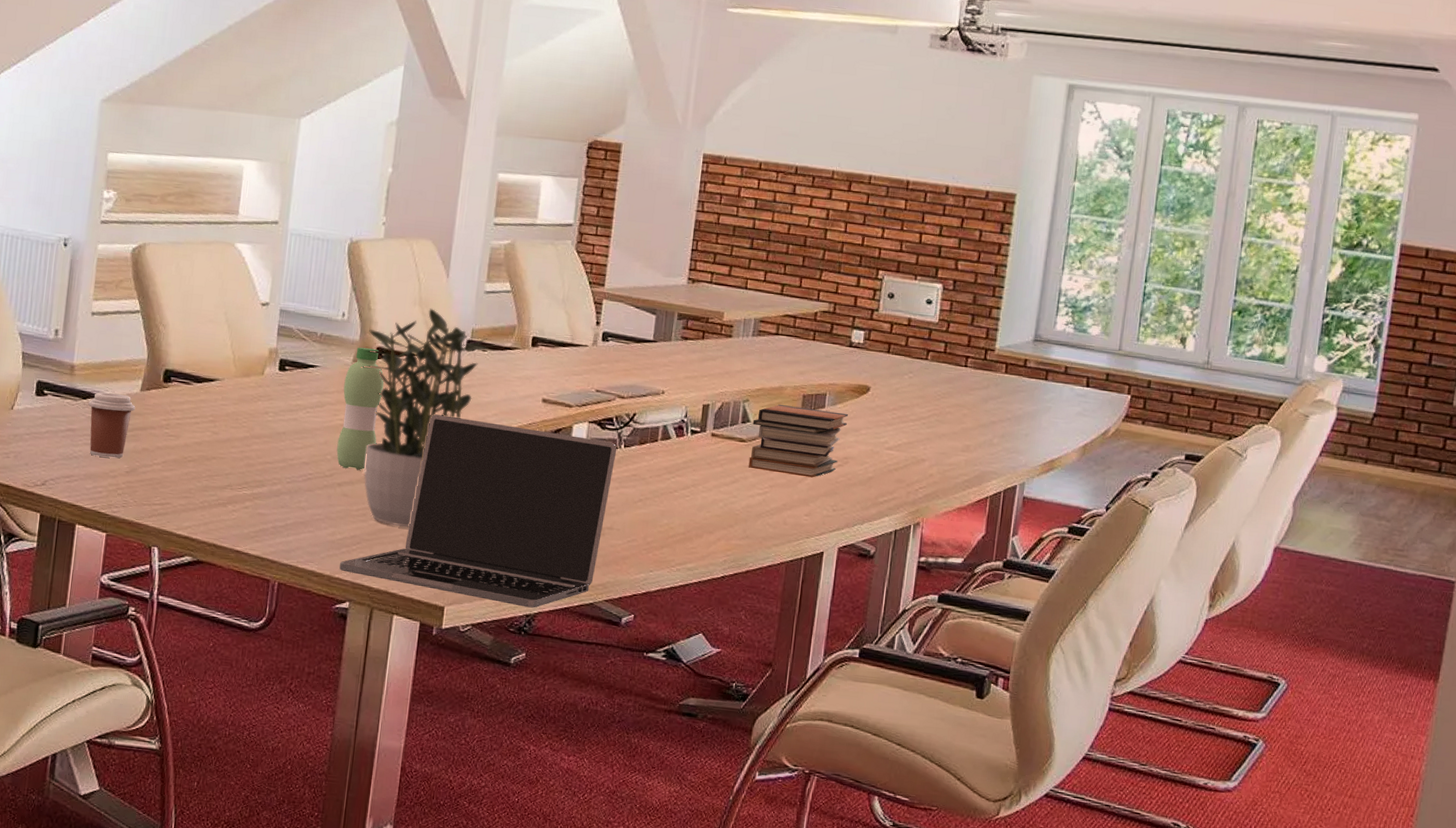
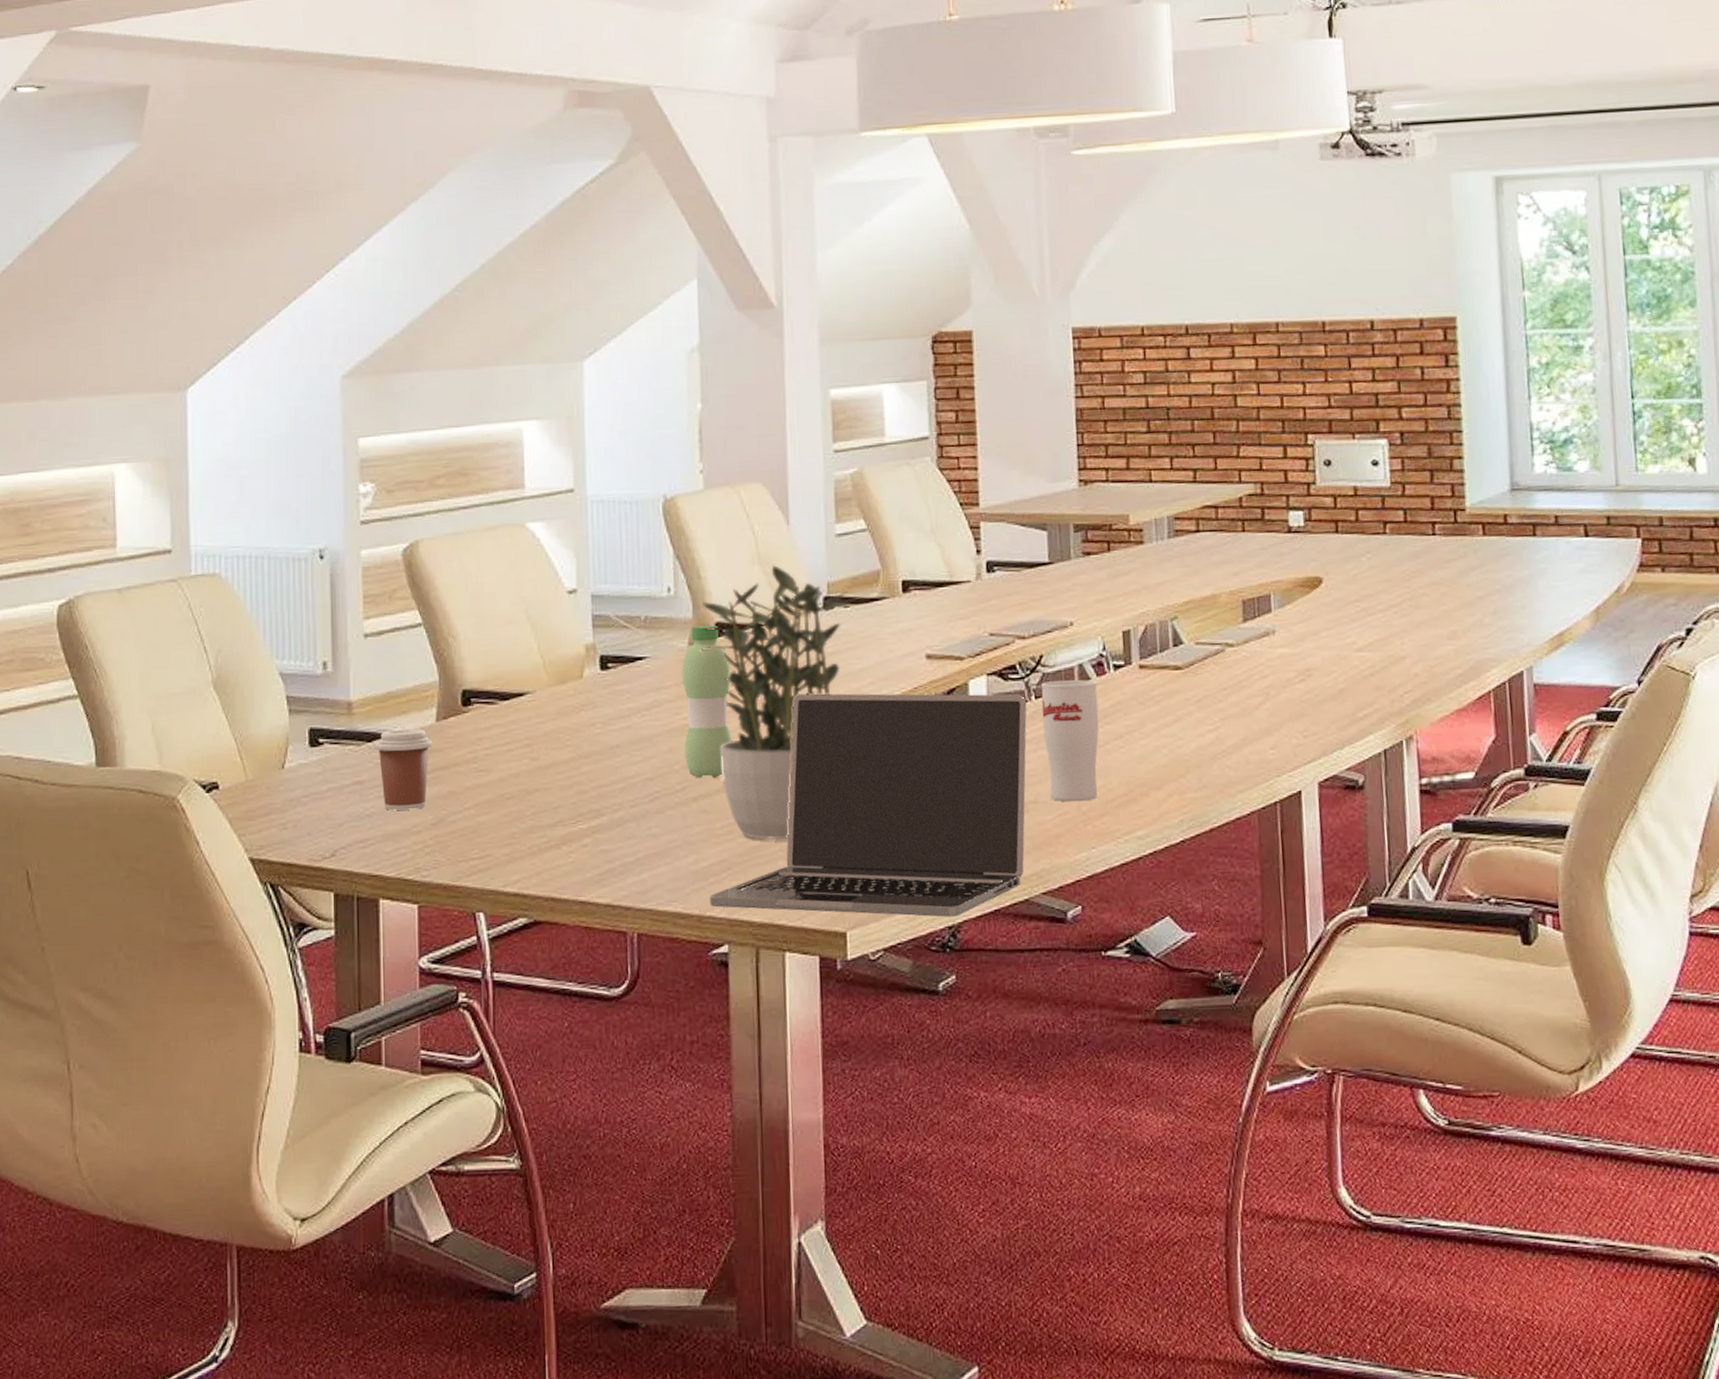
cup: none [624,435,676,534] -> present [1041,679,1099,802]
book stack: present [748,404,849,478] -> none [1186,614,1302,701]

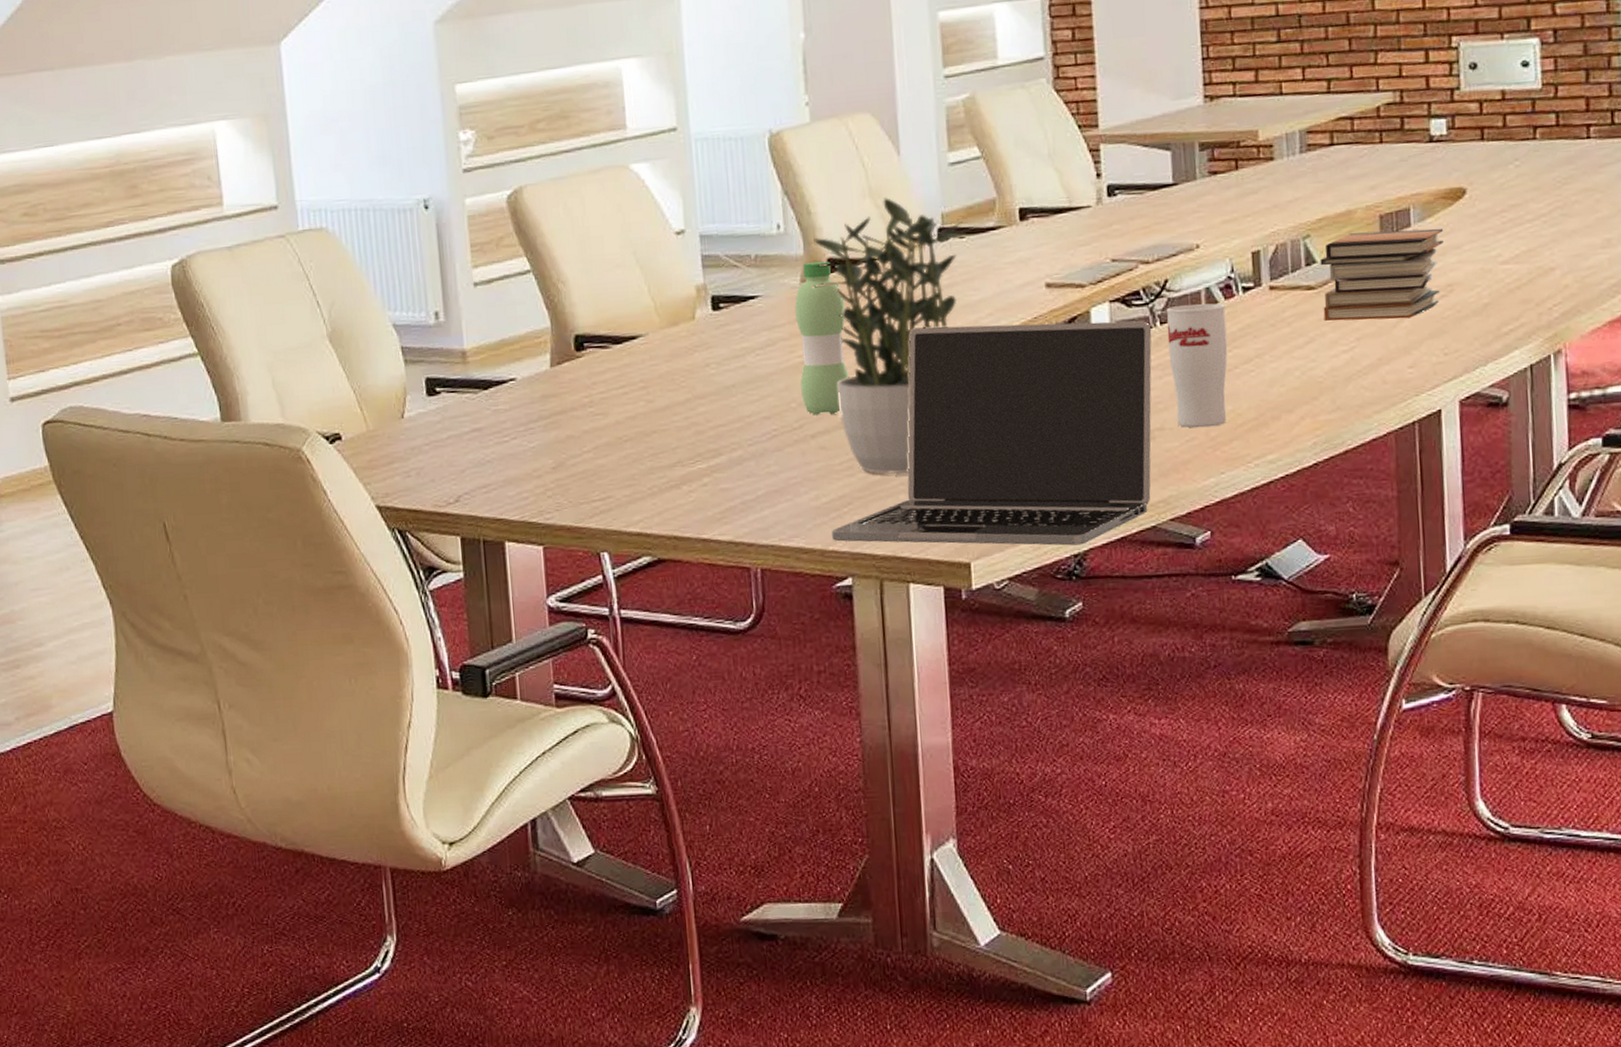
coffee cup: present [375,728,433,810] -> none [491,375,549,456]
book stack: none [1186,614,1302,701] -> present [1320,228,1444,322]

